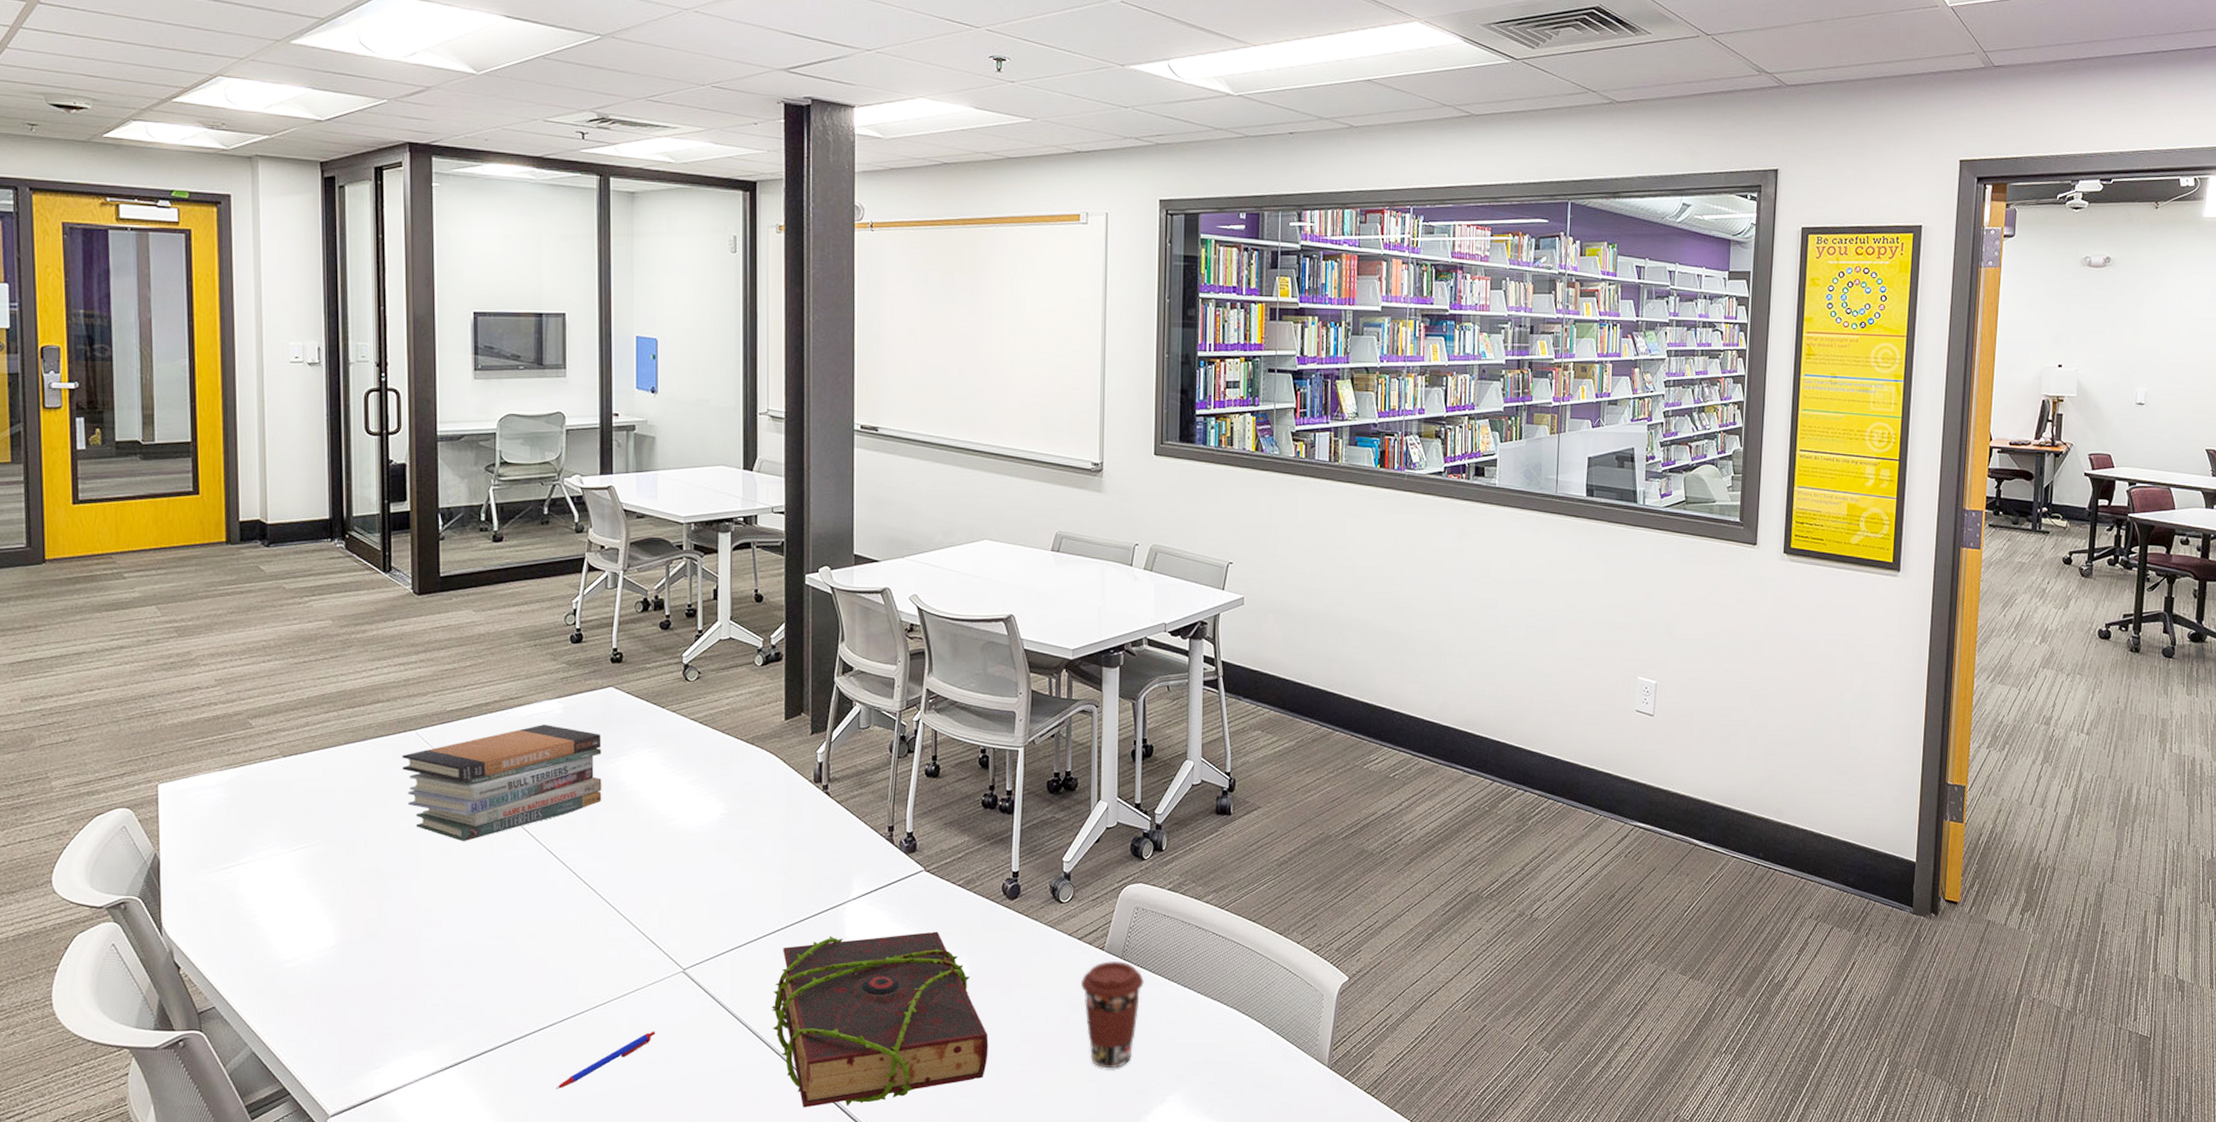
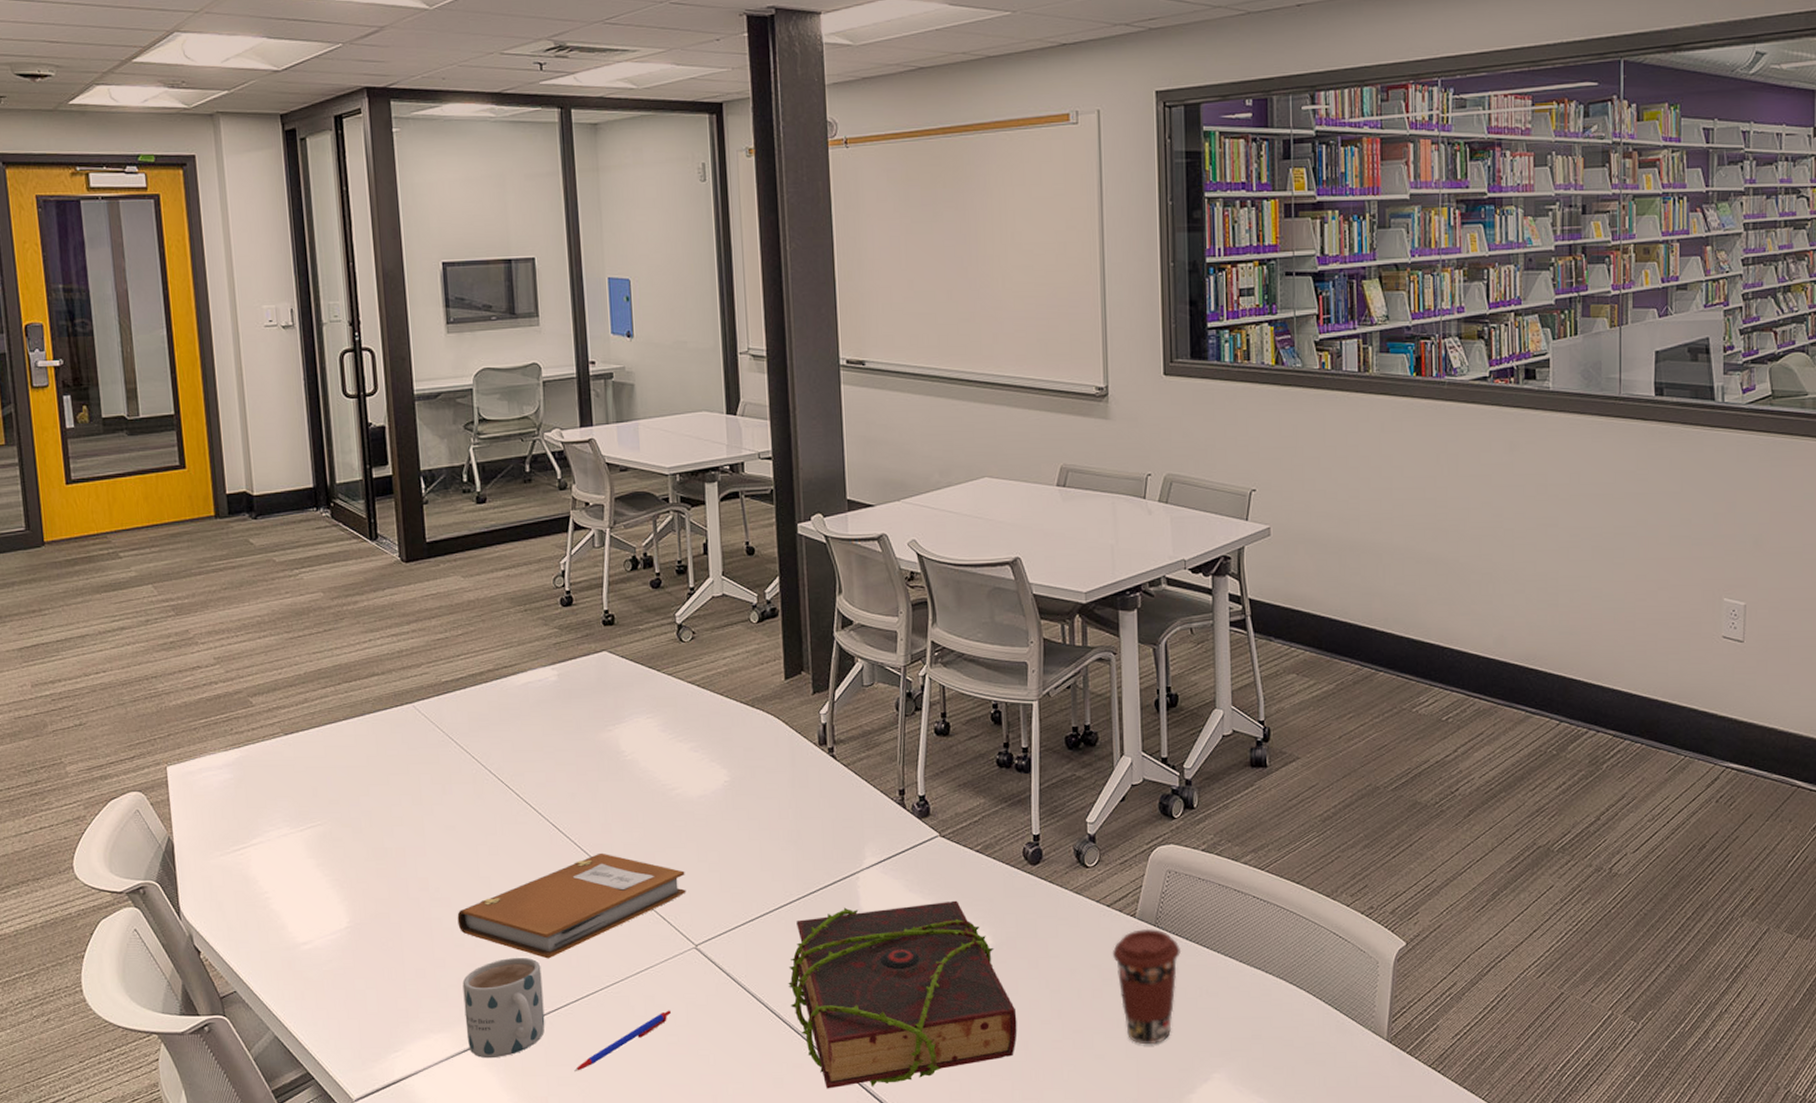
book stack: present [402,725,602,842] -> none [401,693,603,818]
notebook: none [447,879,677,980] -> present [457,852,686,959]
mug: none [449,978,529,1076] -> present [462,957,545,1059]

